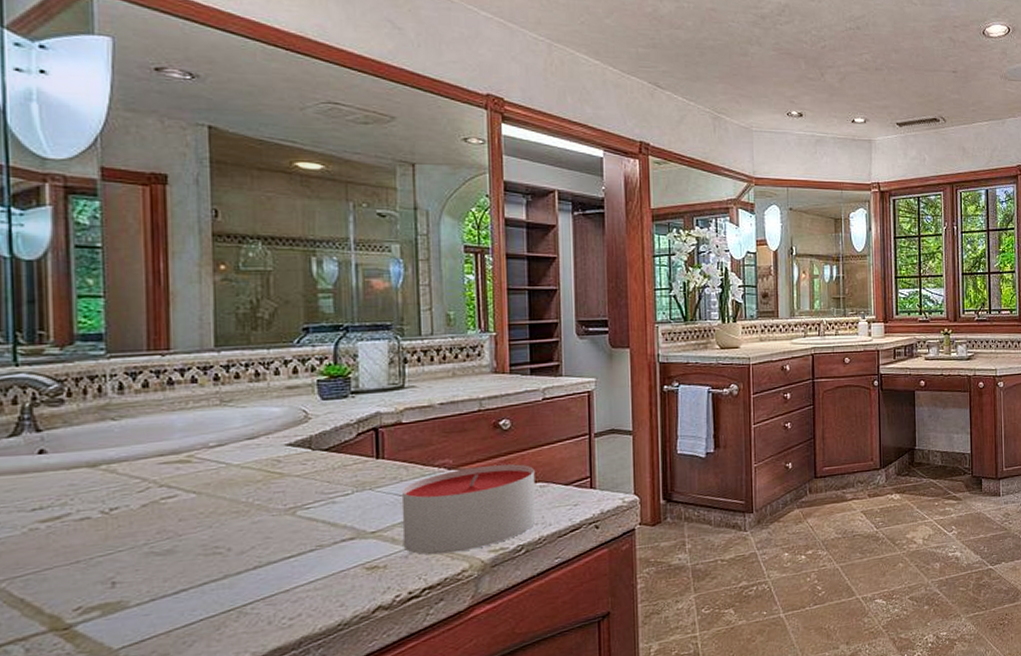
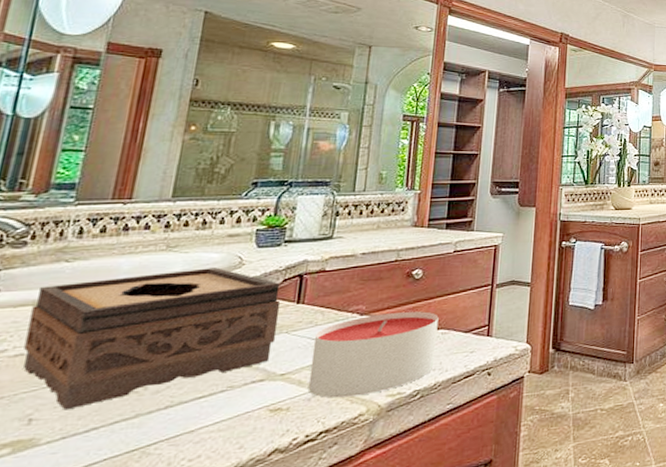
tissue box: none [87,422,360,573] -> present [23,267,281,410]

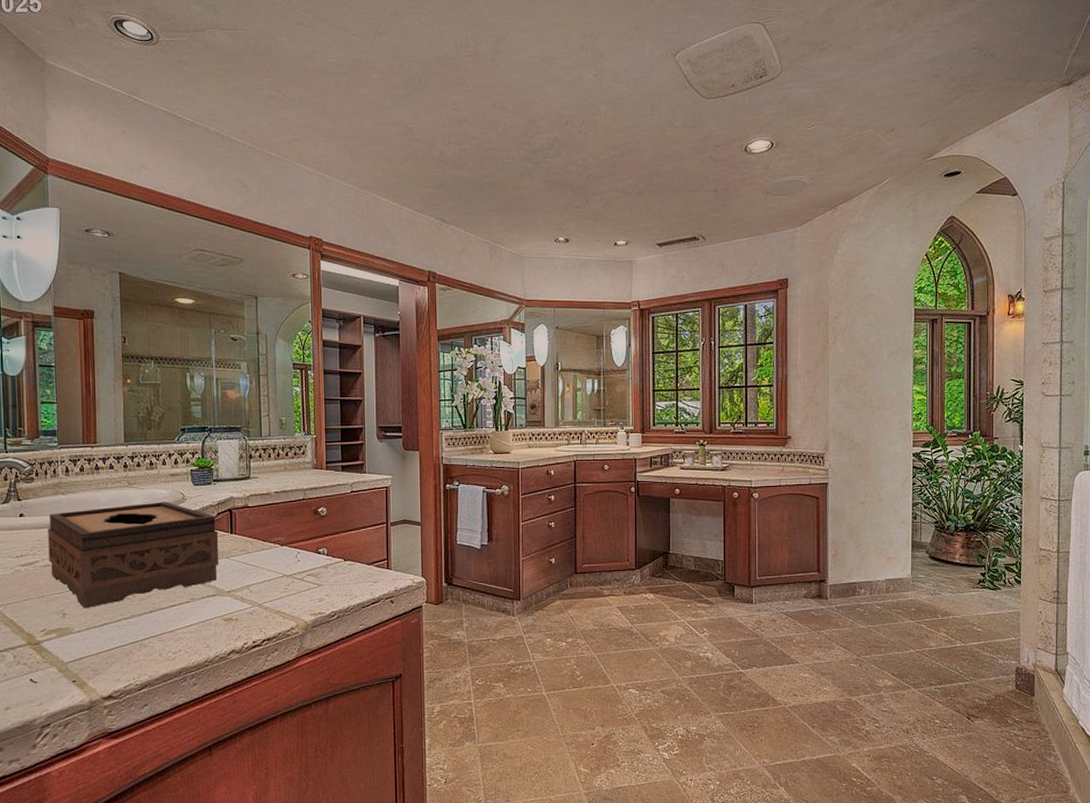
candle: present [308,311,439,398] -> none [248,545,346,613]

